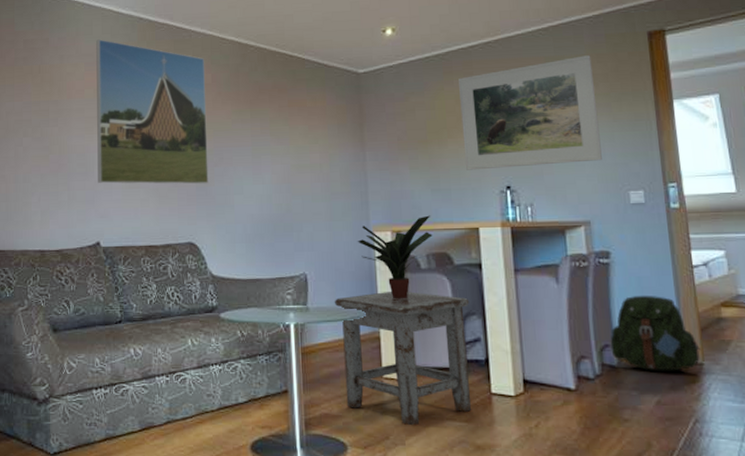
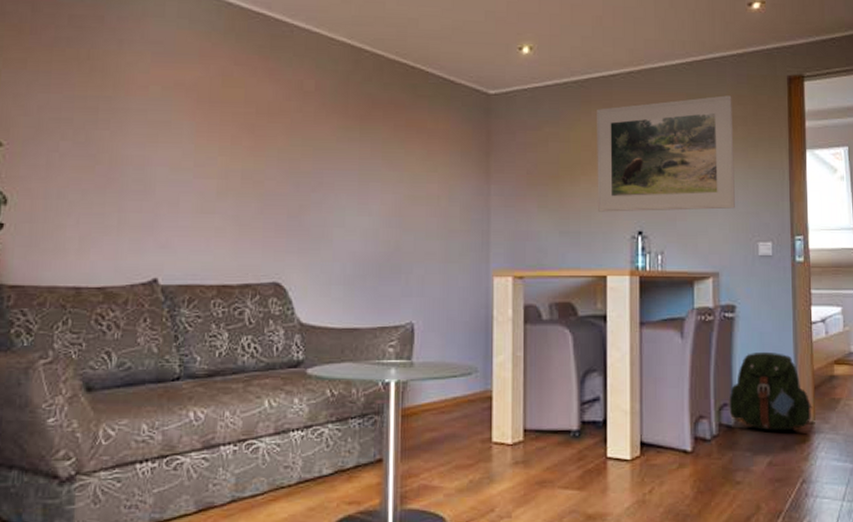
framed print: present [96,39,209,184] -> none [160,24,308,213]
stool: present [334,291,472,426] -> none [443,344,591,496]
potted plant: present [357,215,433,299] -> none [474,260,557,354]

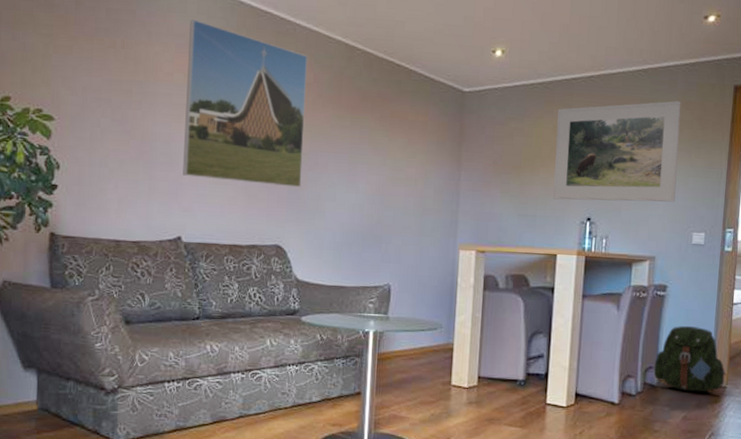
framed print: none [160,24,308,213] -> present [183,19,308,188]

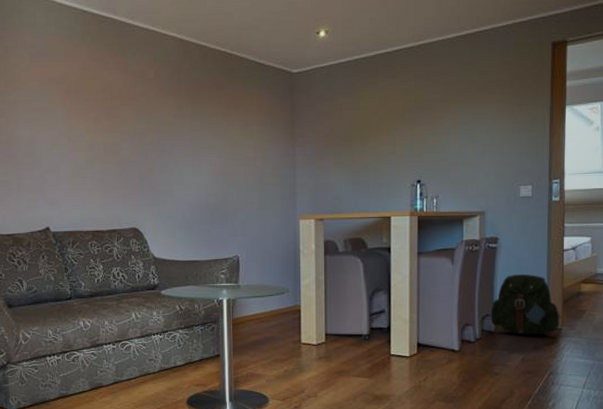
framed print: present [183,19,308,188] -> none [40,31,151,175]
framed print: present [553,101,681,202] -> none [383,62,501,166]

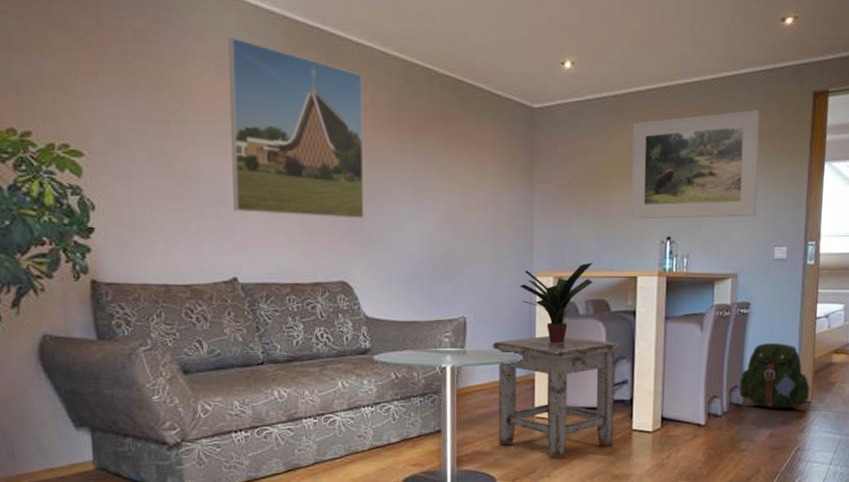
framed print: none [40,31,151,175] -> present [229,37,364,219]
stool: none [262,270,378,382] -> present [492,335,621,460]
potted plant: none [284,205,350,278] -> present [519,262,594,344]
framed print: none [383,62,501,166] -> present [631,110,760,219]

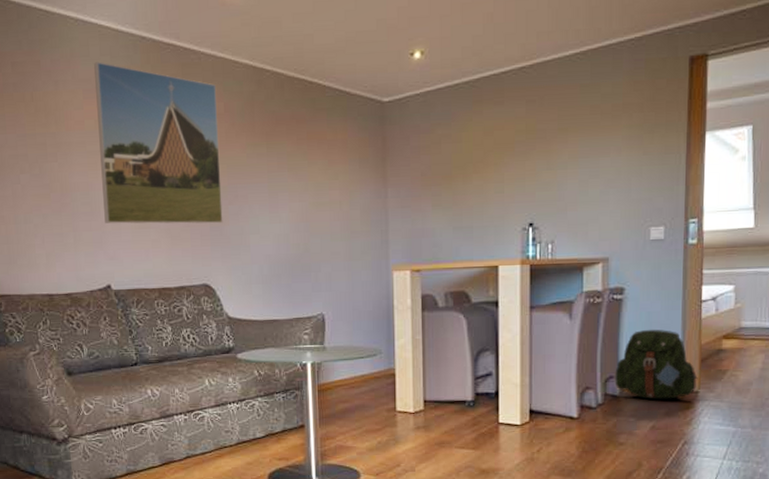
stool: present [492,335,621,460] -> none [351,329,484,454]
potted plant: present [519,262,594,344] -> none [375,254,452,337]
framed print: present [631,110,760,219] -> none [488,82,629,207]

